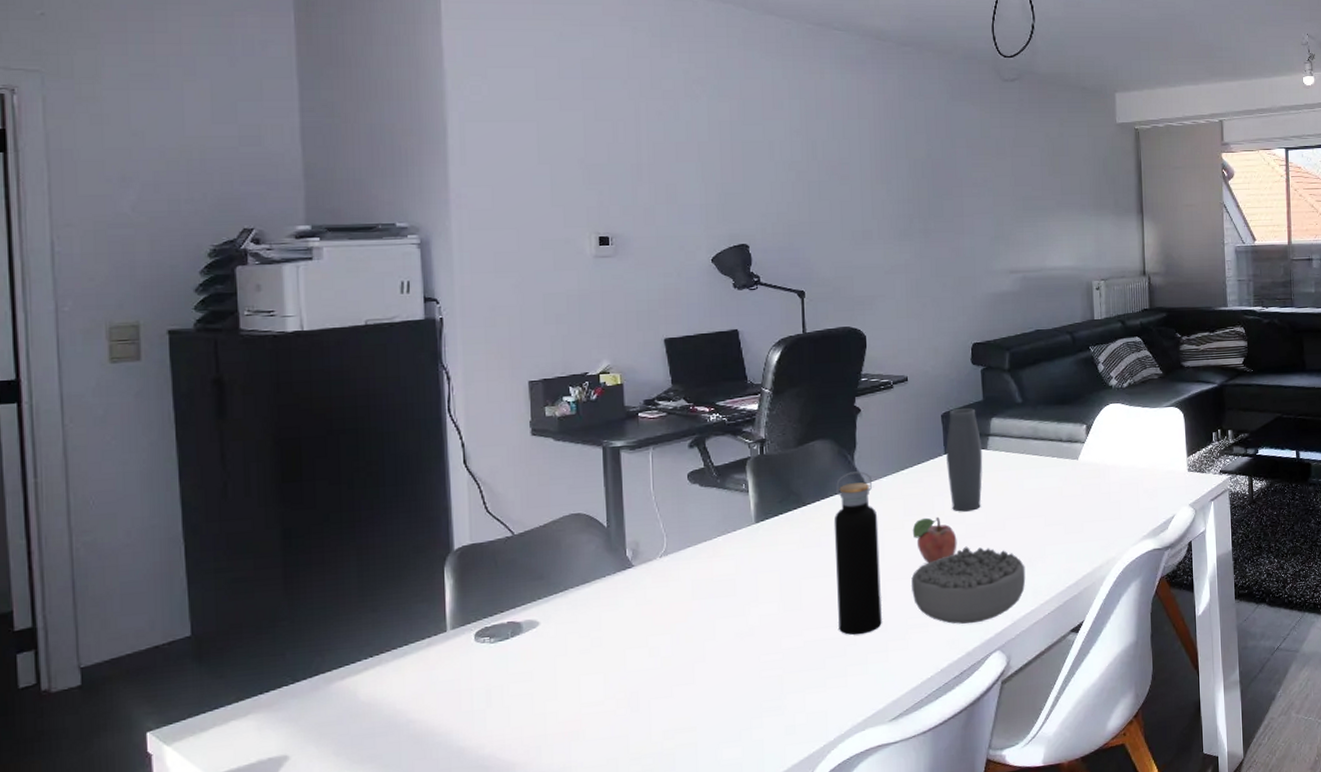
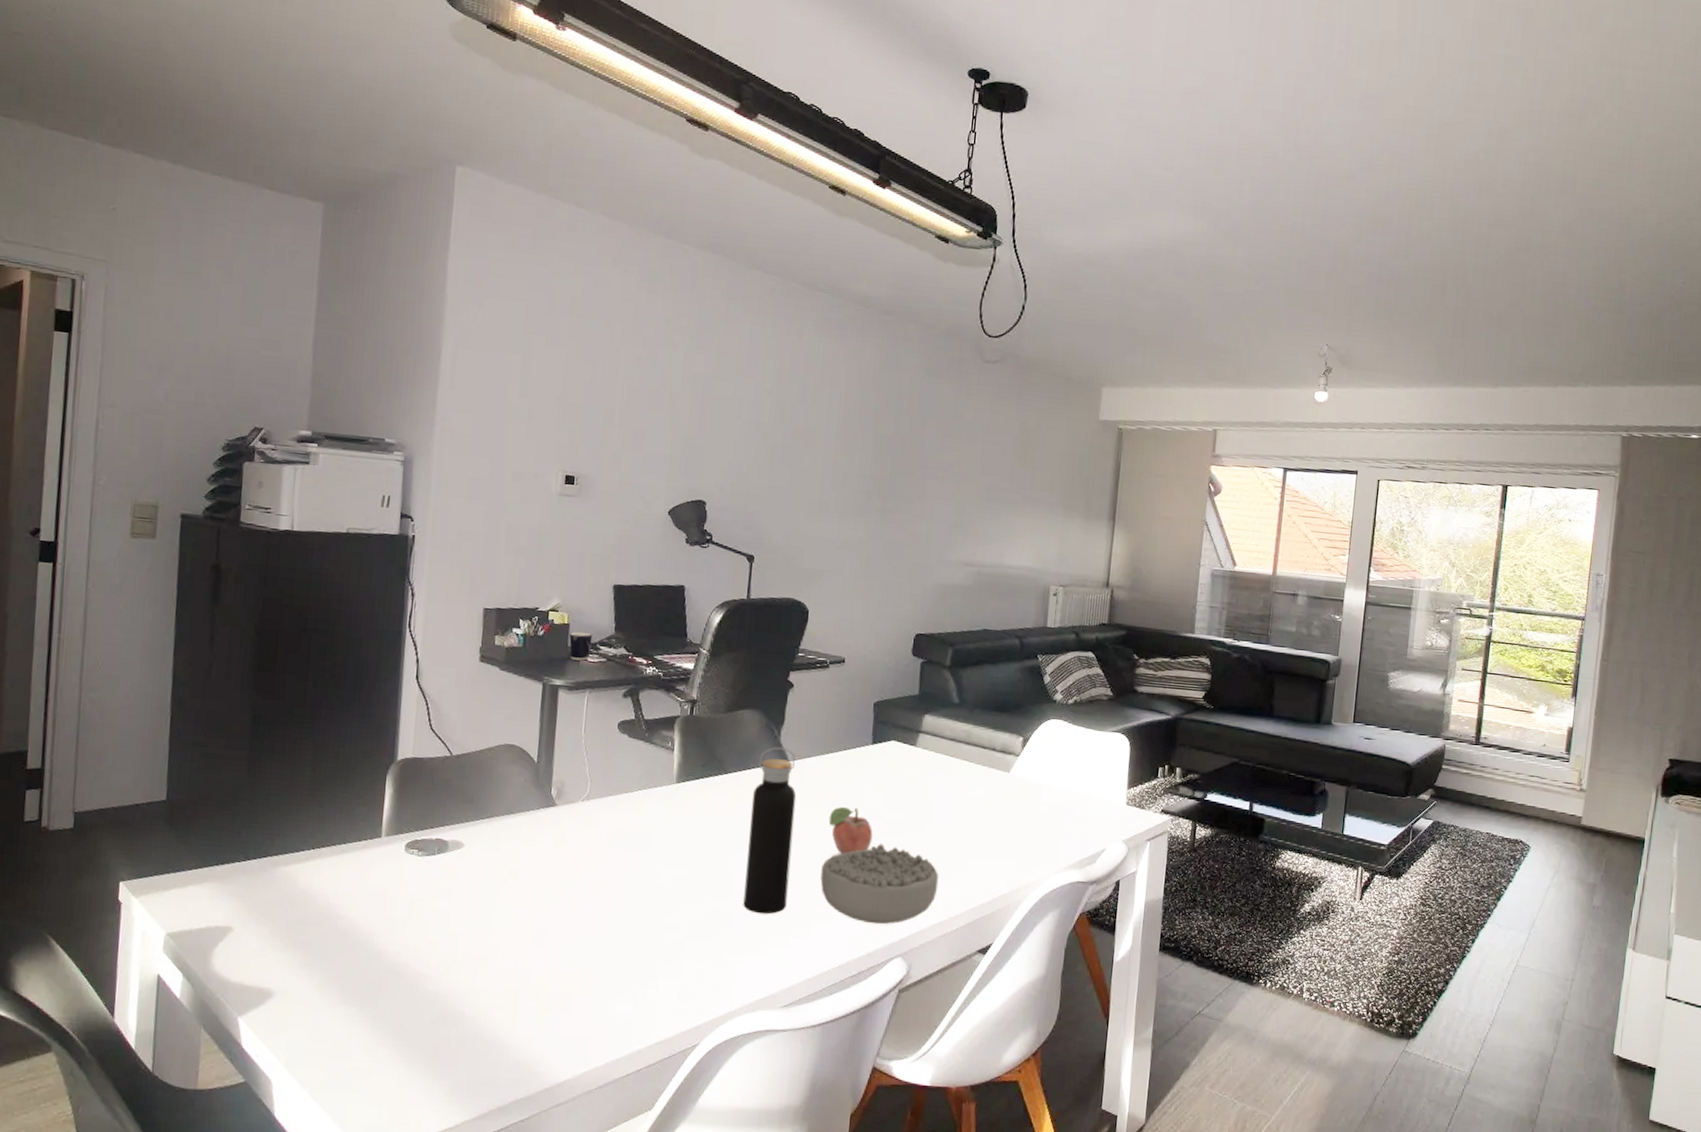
mug: none [625,389,650,419] -> present [569,631,593,661]
vase: present [946,408,983,512] -> none [872,699,912,808]

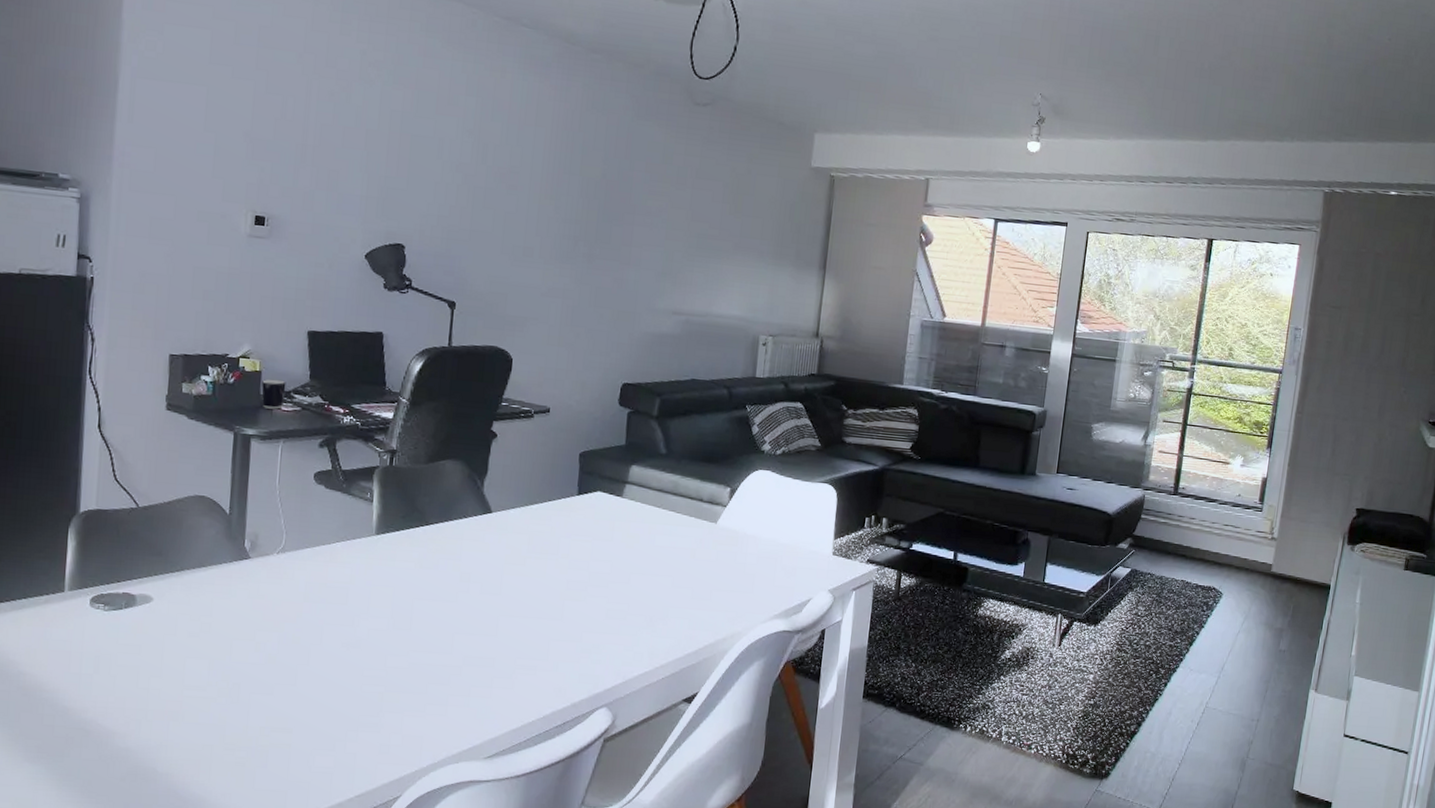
water bottle: present [743,747,797,914] -> none [445,498,500,665]
decorative bowl: present [820,843,939,925] -> none [524,594,645,675]
fruit: present [828,806,873,854] -> none [533,557,578,606]

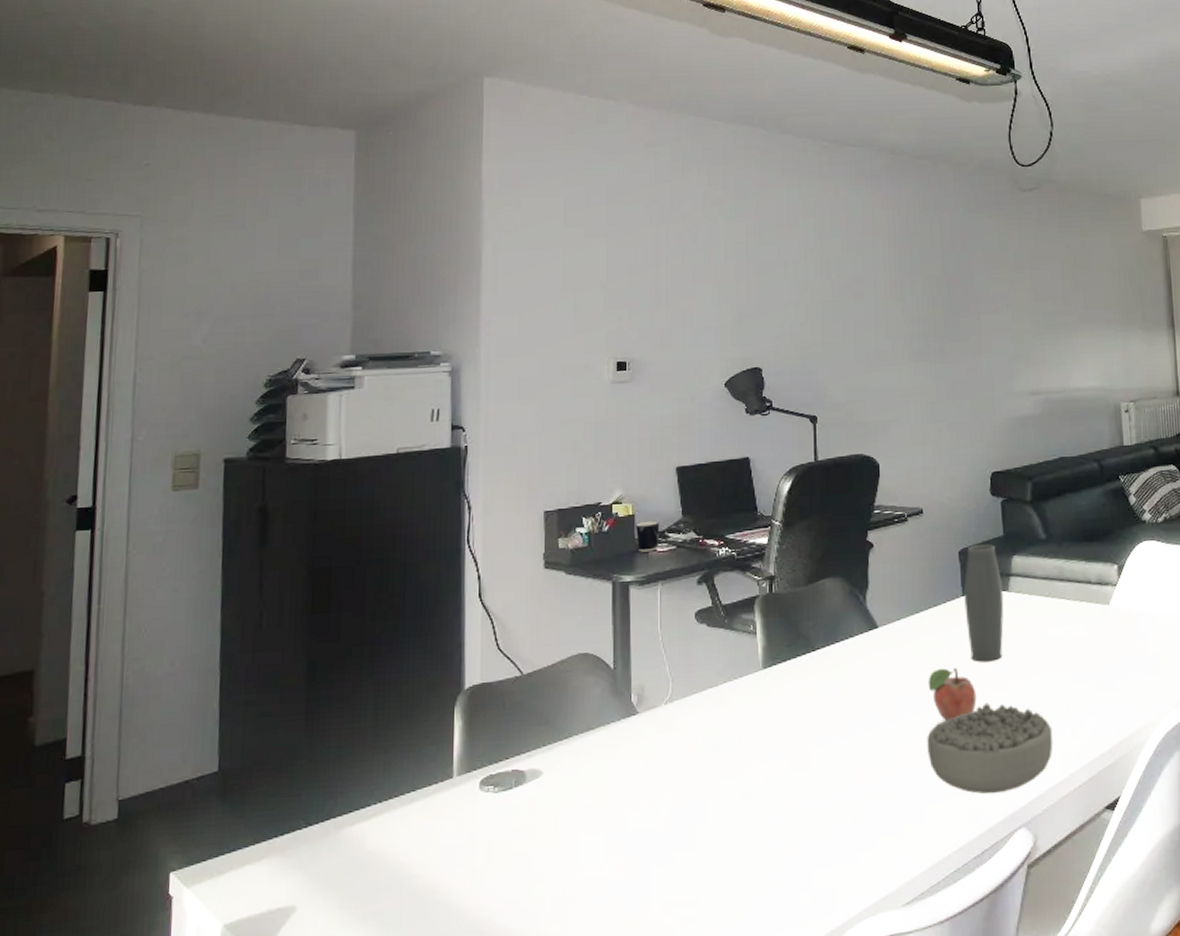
decorative bowl: none [524,594,645,675] -> present [927,702,1054,794]
fruit: none [533,557,578,606] -> present [928,667,977,721]
vase: none [577,450,618,559] -> present [964,544,1004,662]

